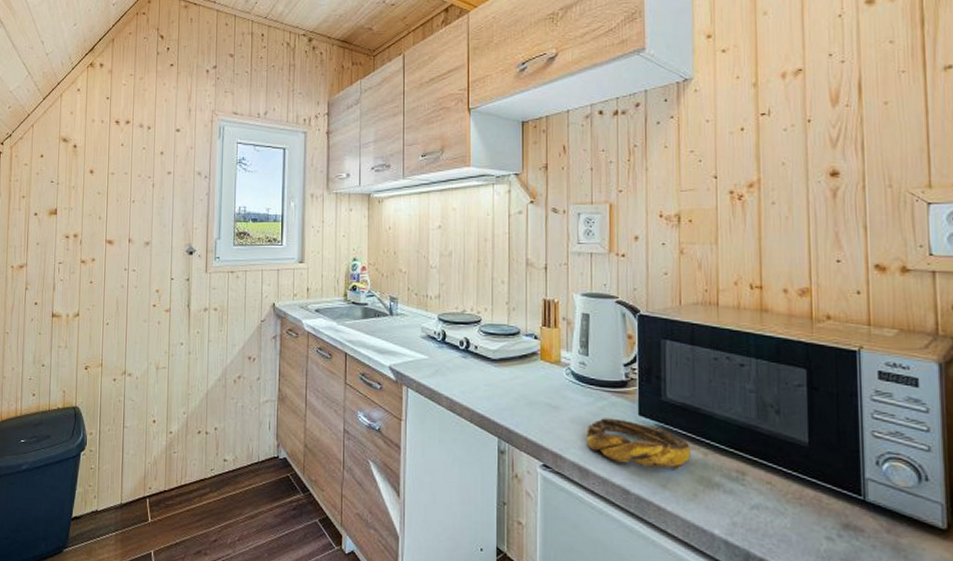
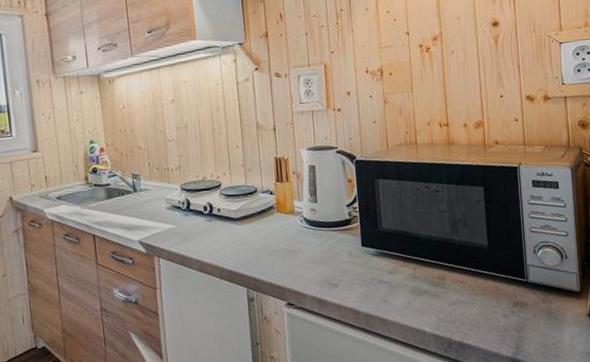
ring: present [586,418,690,470] -> none [321,252,404,289]

